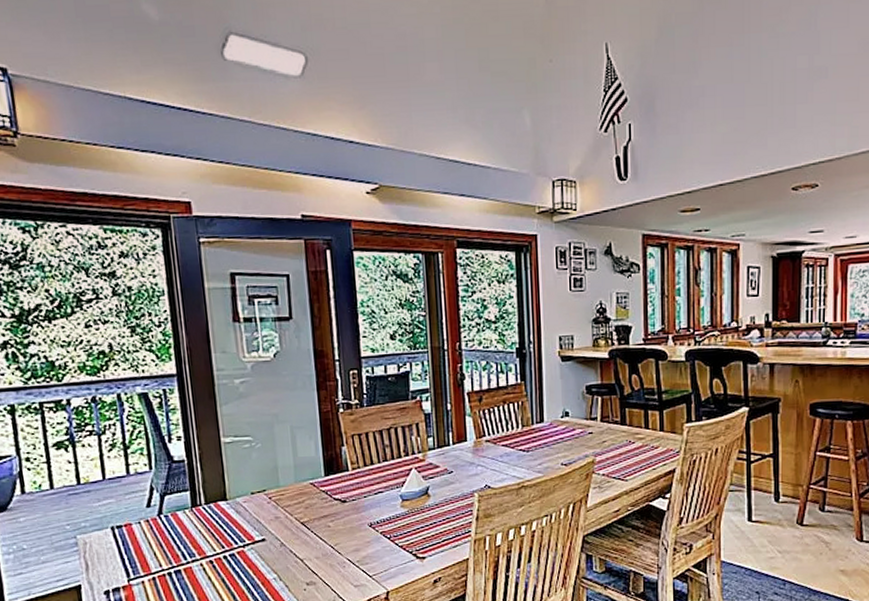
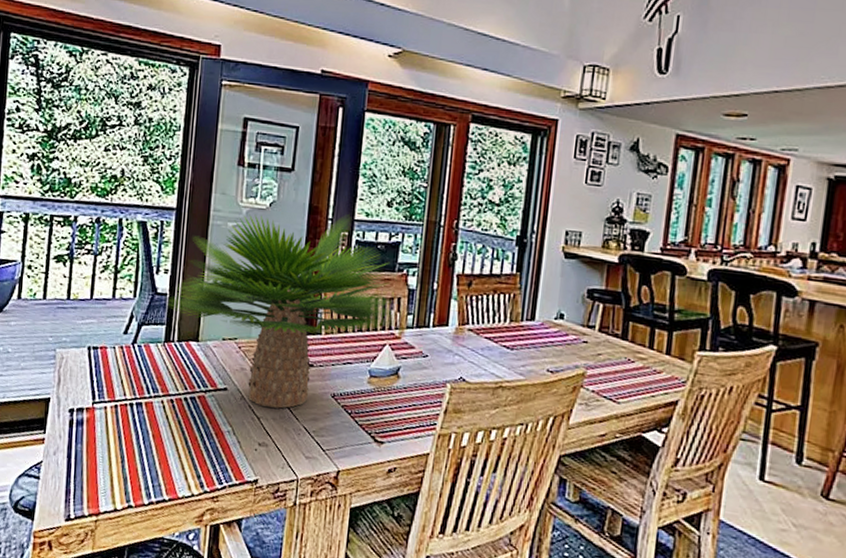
potted plant: none [187,353,416,548] -> present [168,214,395,409]

